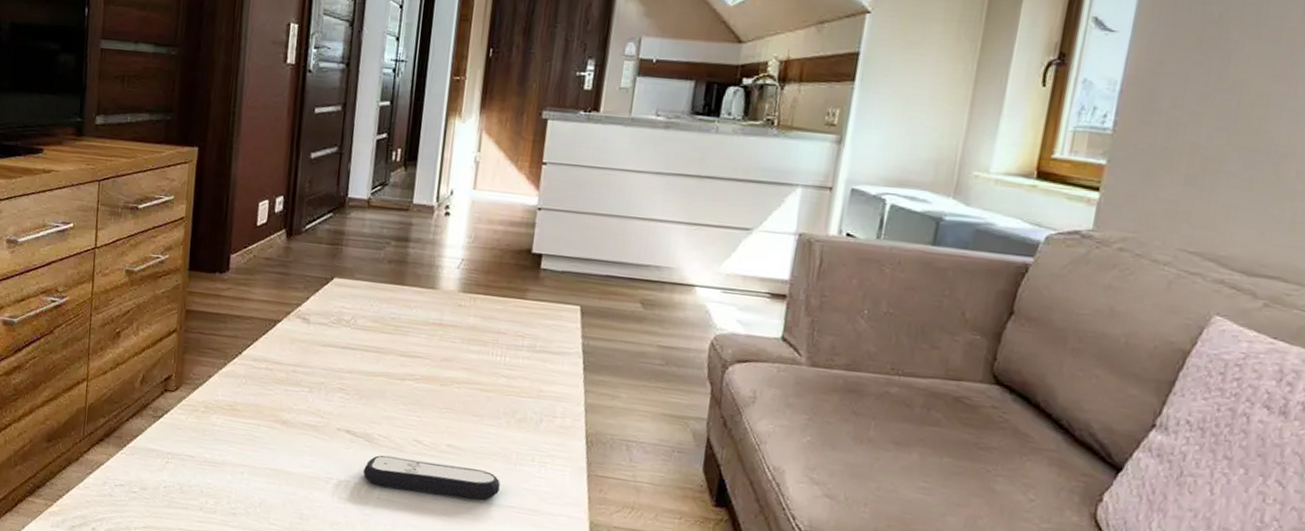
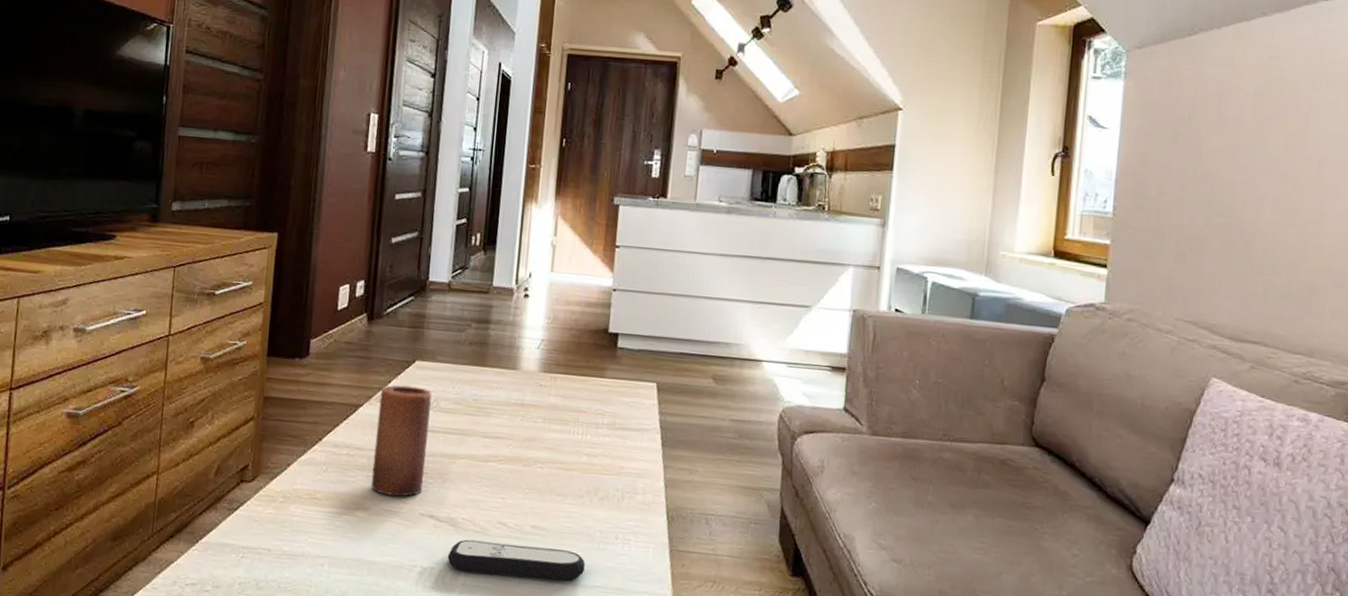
candle: none [289,301,350,411] -> present [371,385,432,497]

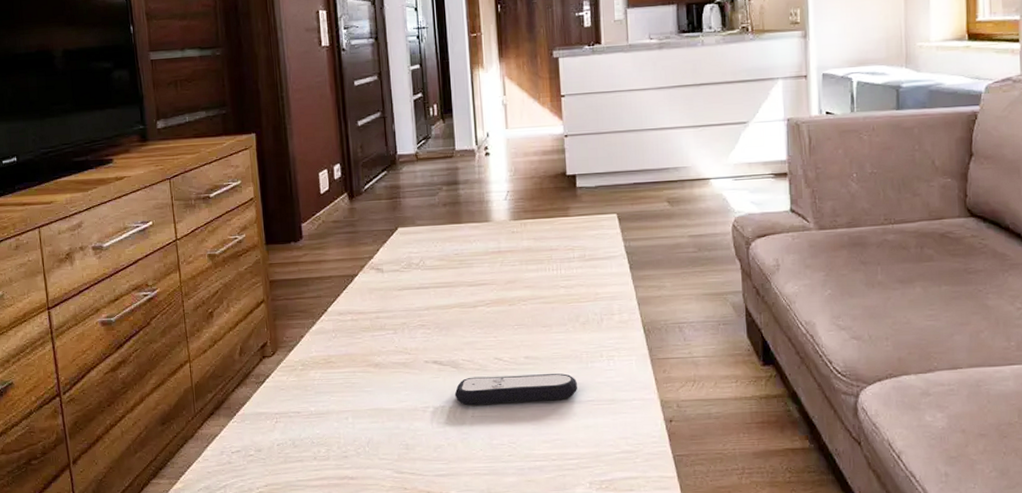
candle: present [371,385,432,497] -> none [371,251,423,350]

